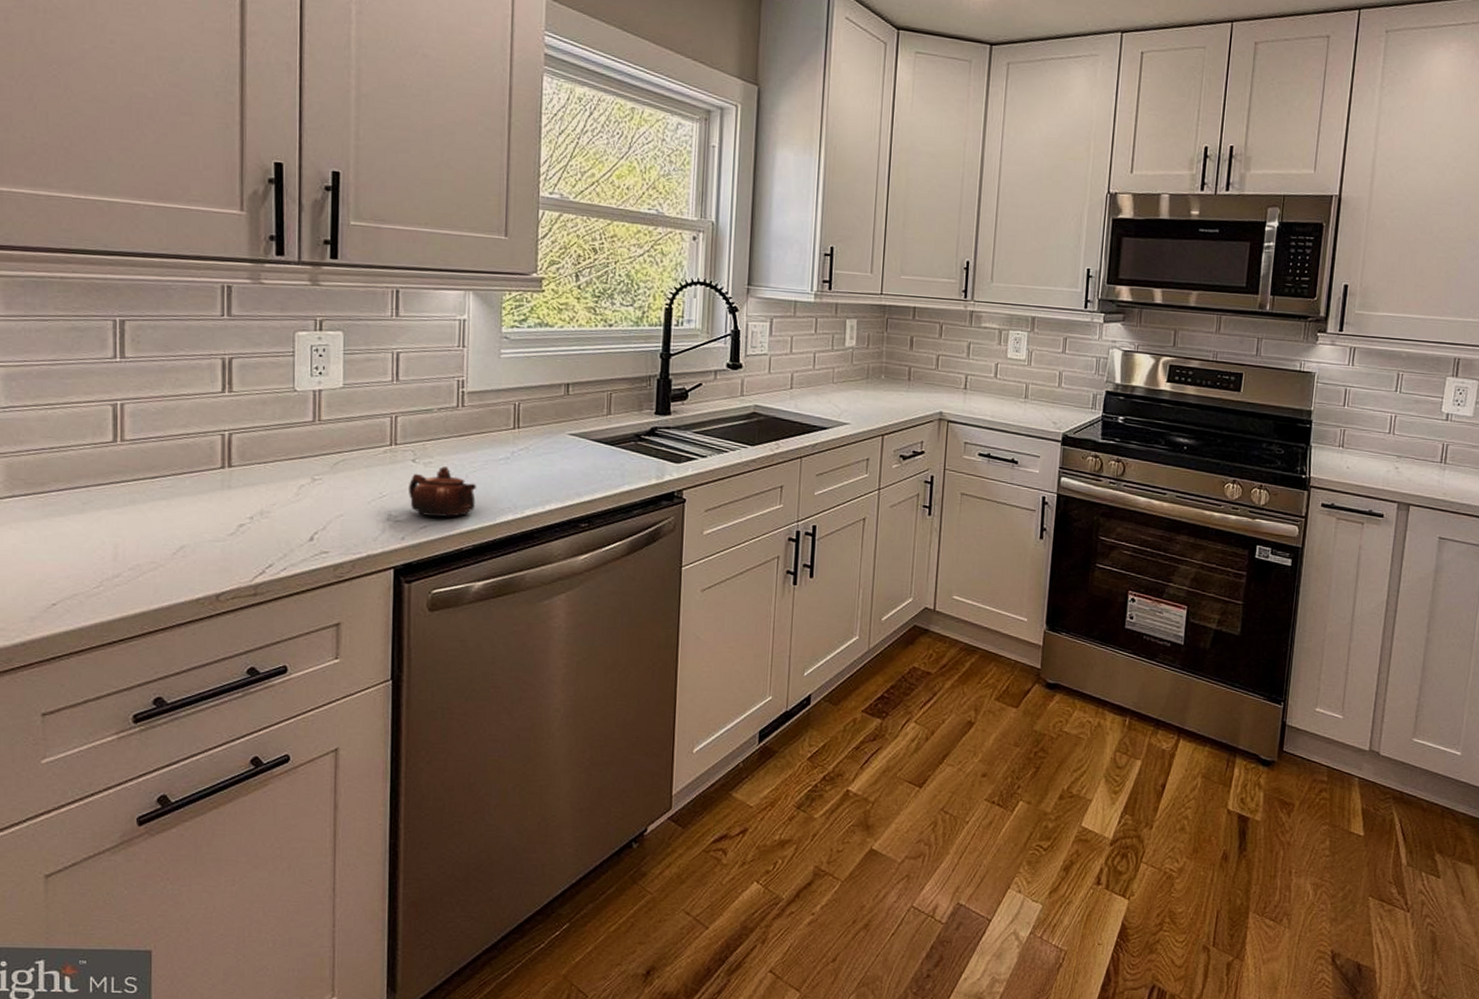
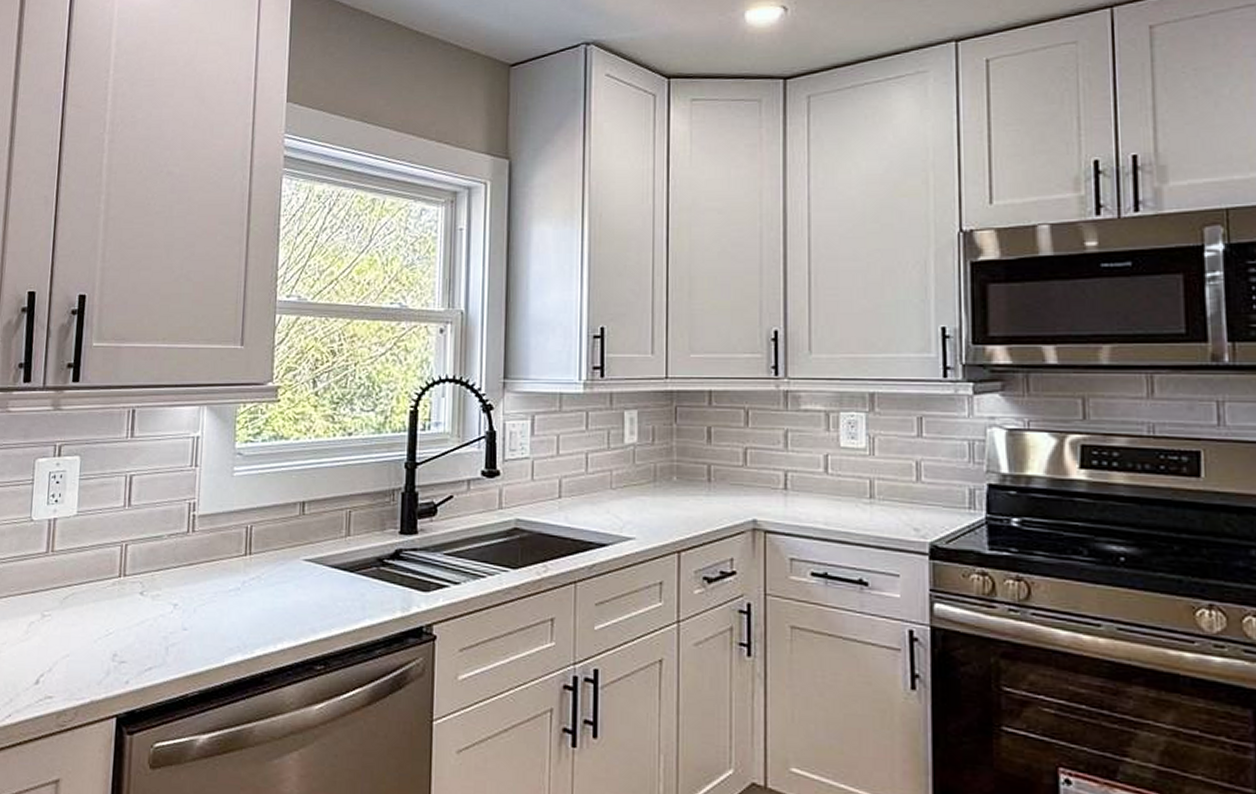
teapot: present [409,466,476,518] -> none [135,600,204,658]

